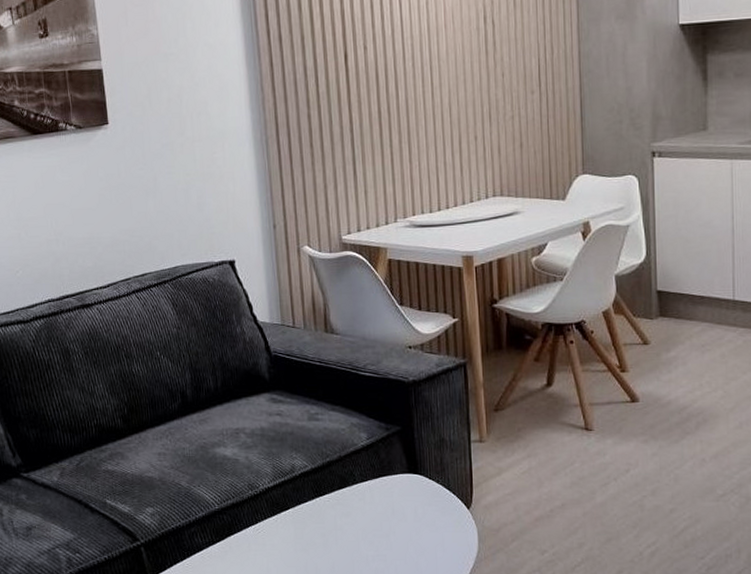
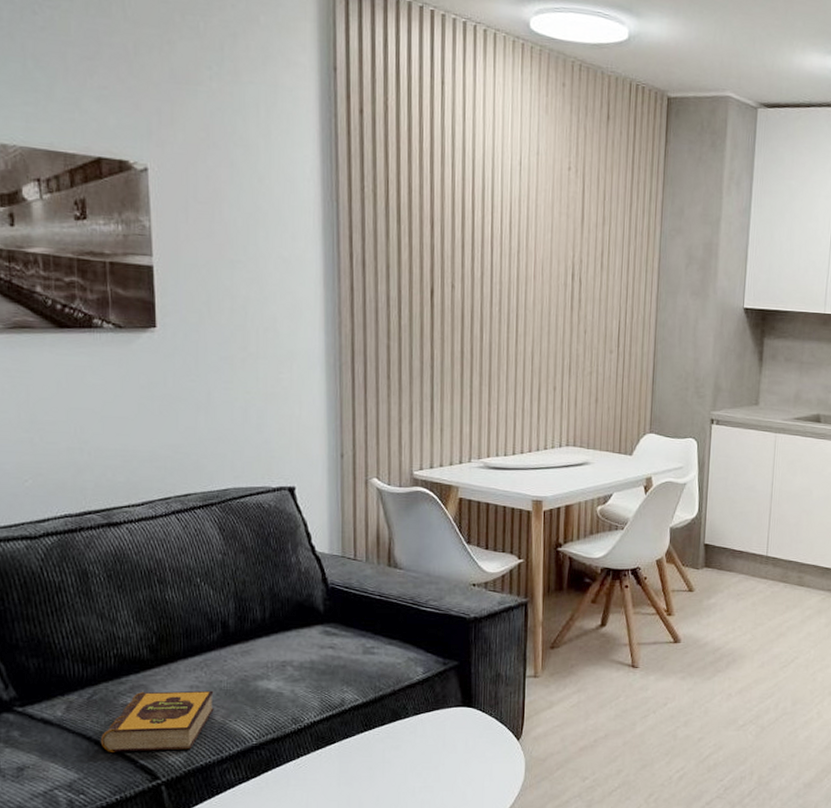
hardback book: none [89,457,180,515] -> present [100,690,214,752]

